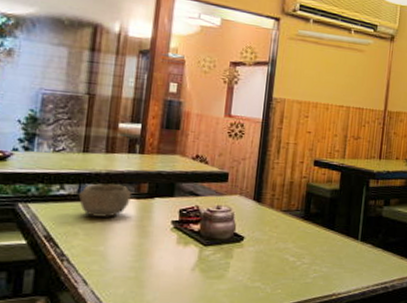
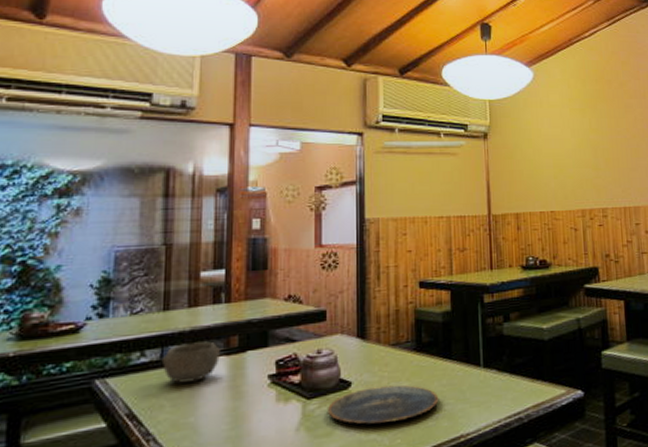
plate: none [221,244,319,275] -> present [328,385,439,425]

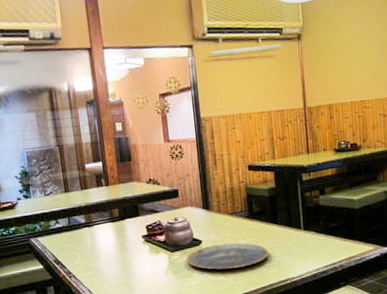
bowl: present [161,341,222,383] -> none [69,213,108,241]

